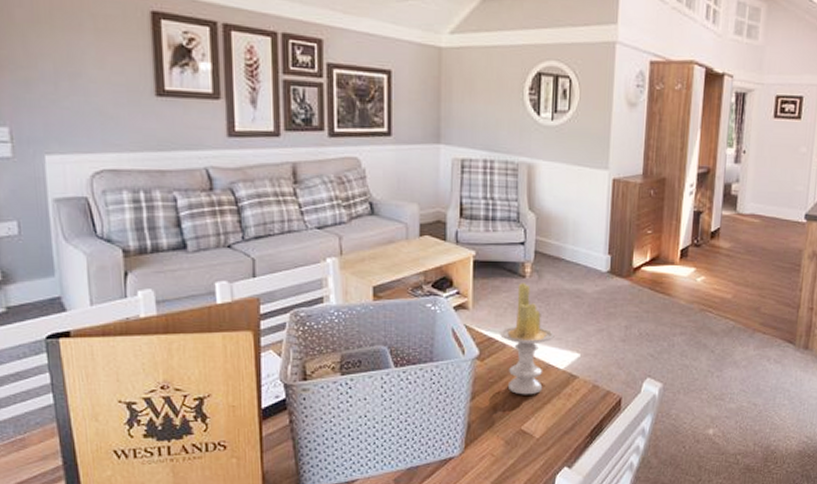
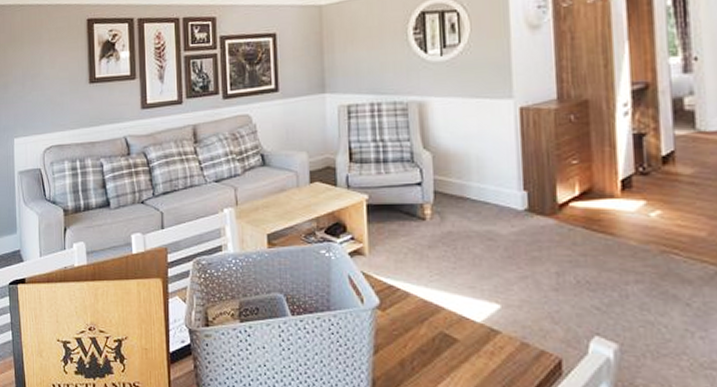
candle: present [499,283,555,395] -> none [400,225,466,351]

